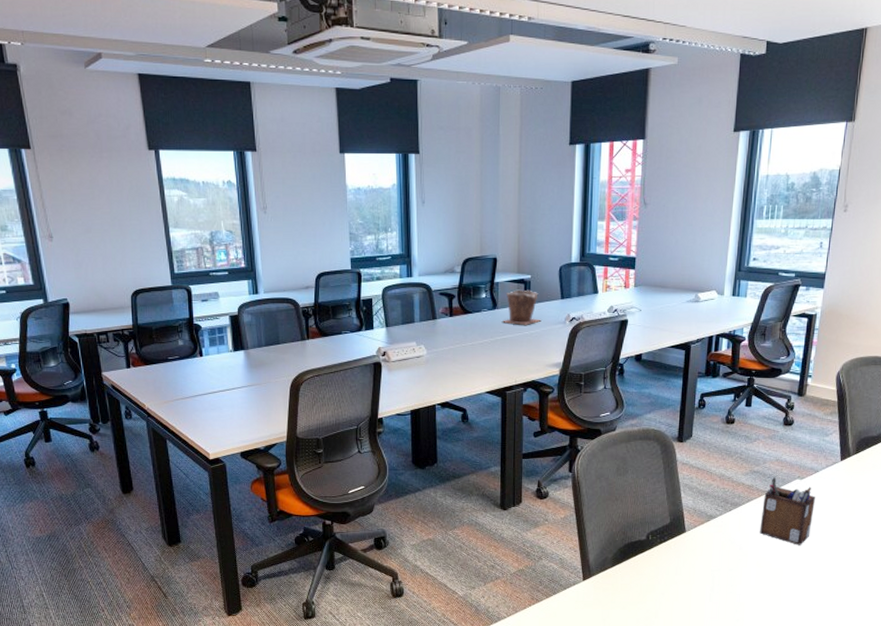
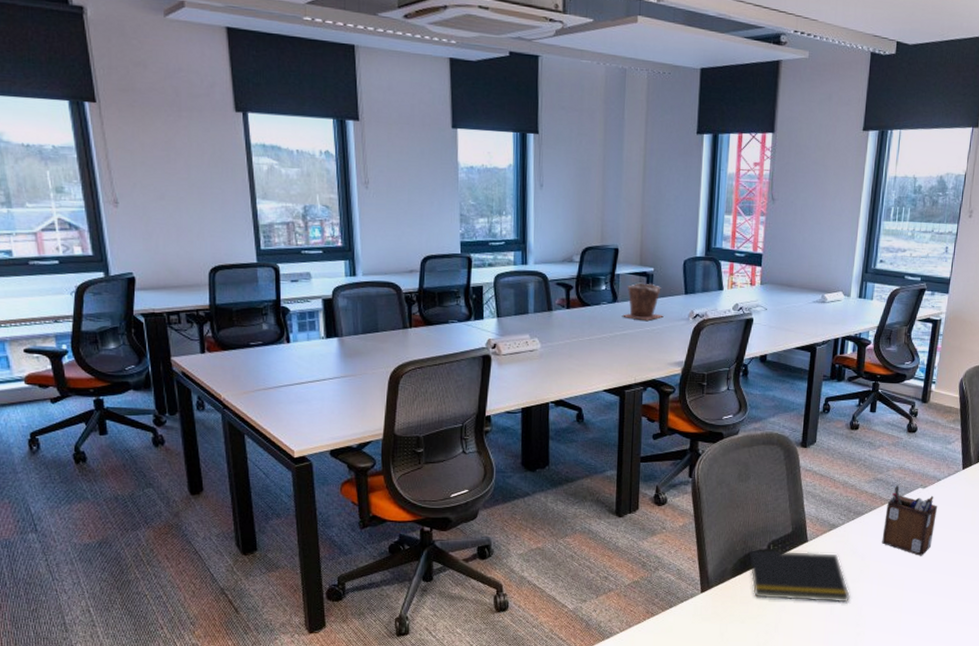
notepad: none [626,539,728,590] -> present [747,549,850,603]

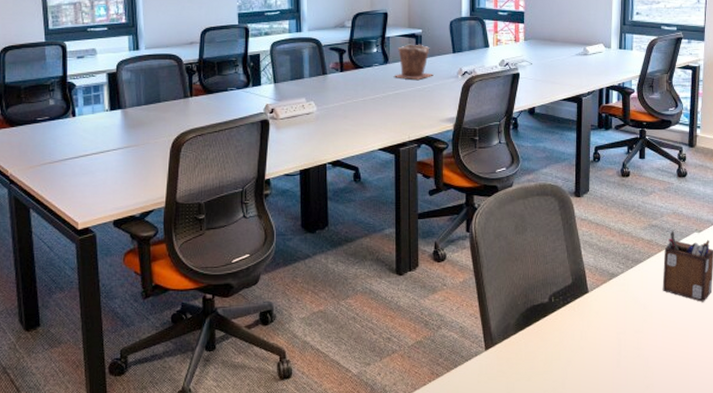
notepad: present [747,549,850,603] -> none [529,302,635,355]

